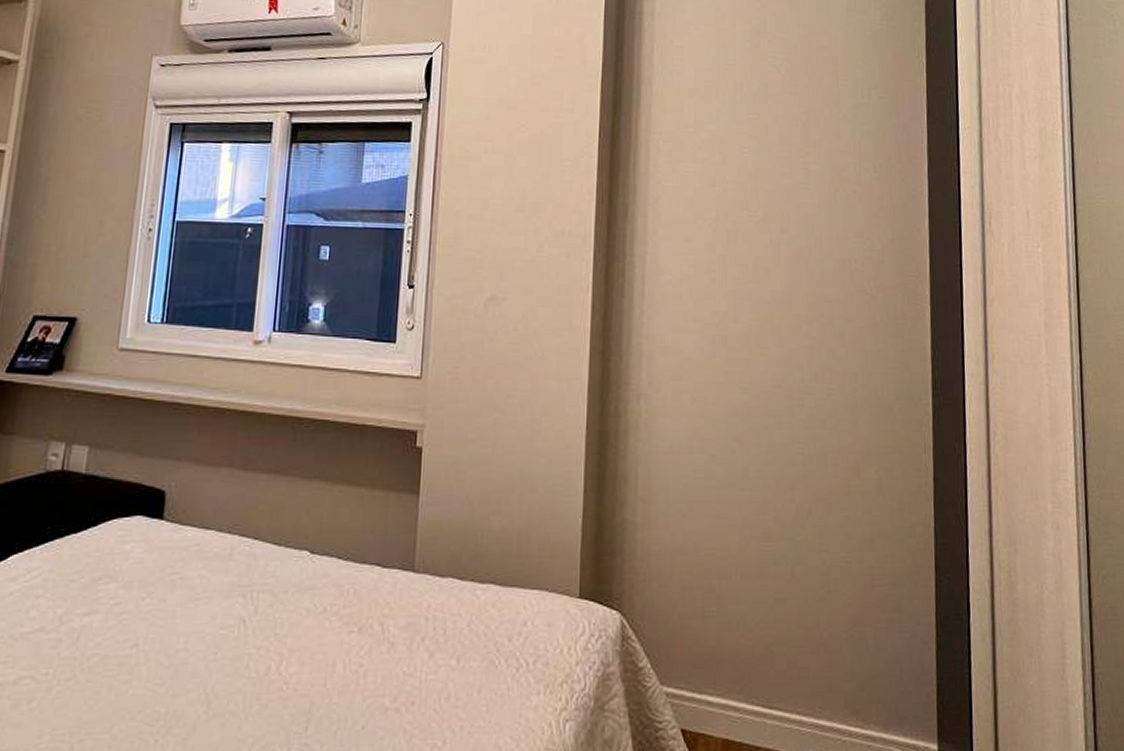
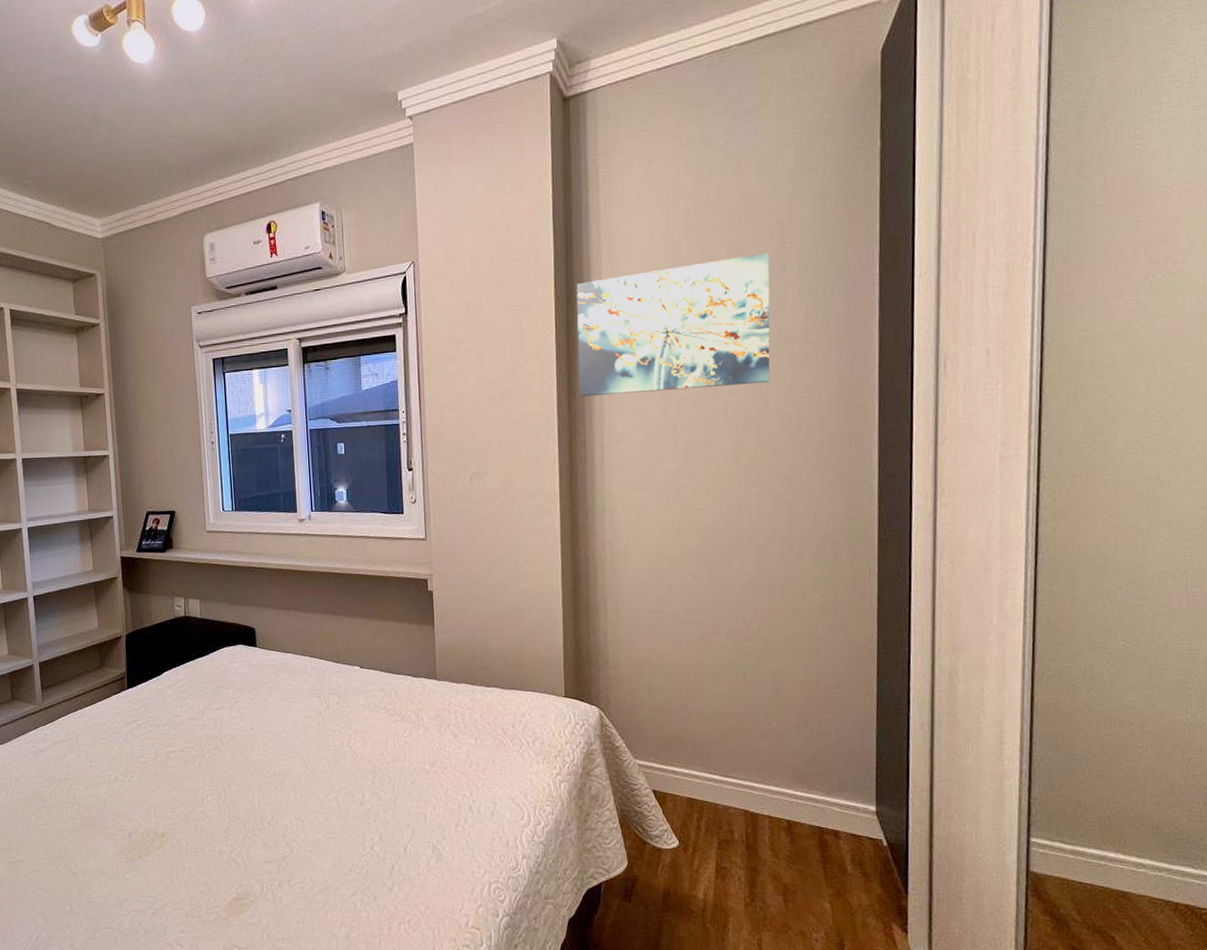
wall art: none [621,86,824,223] -> present [576,252,770,397]

